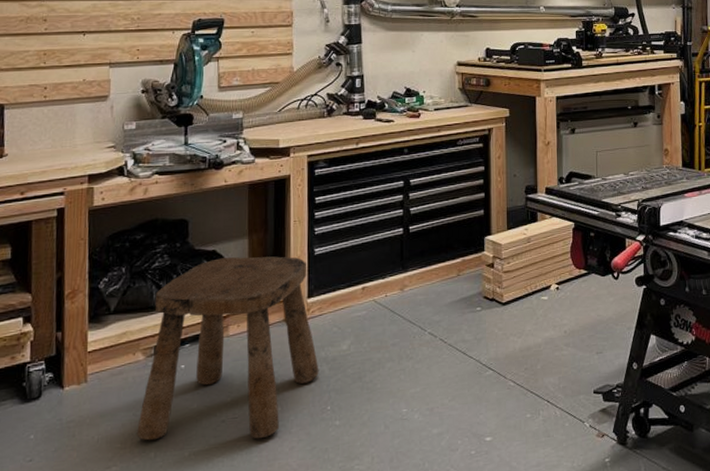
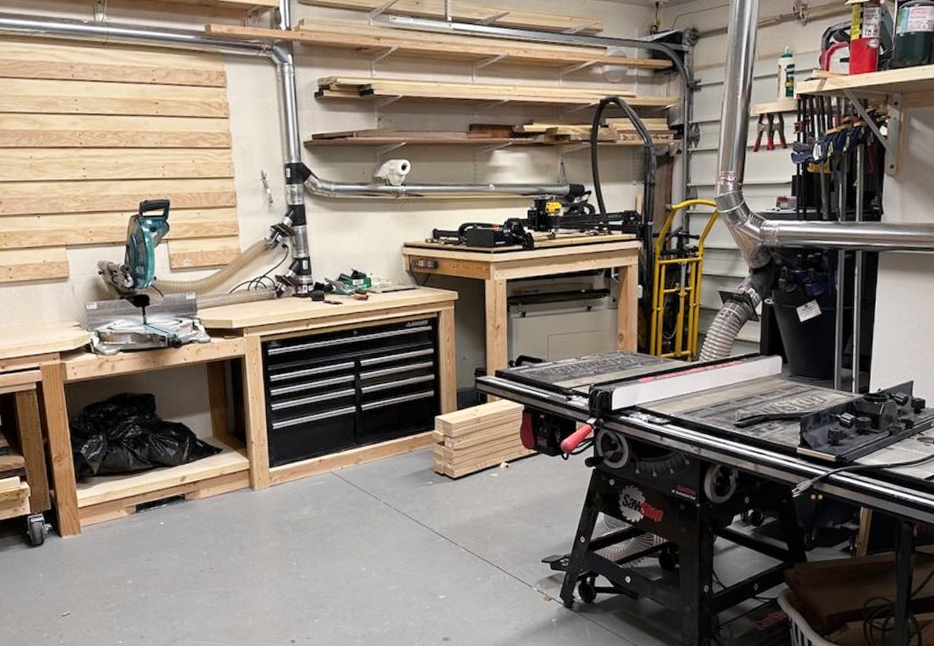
stool: present [137,256,319,441] -> none [128,429,284,587]

